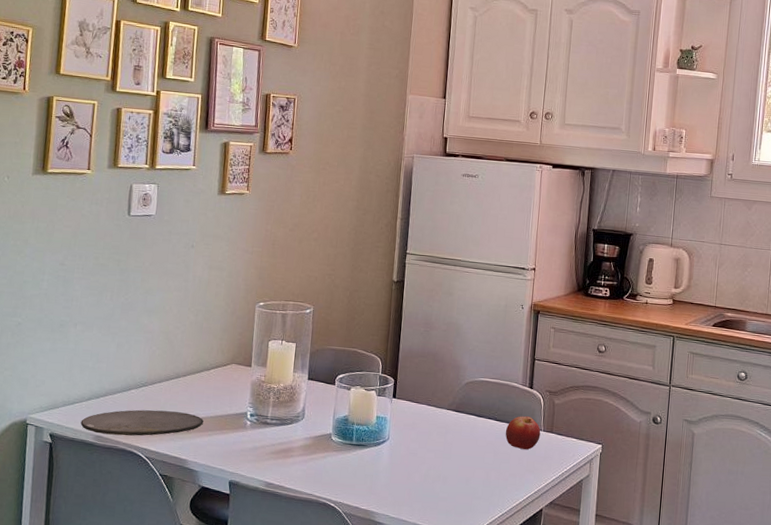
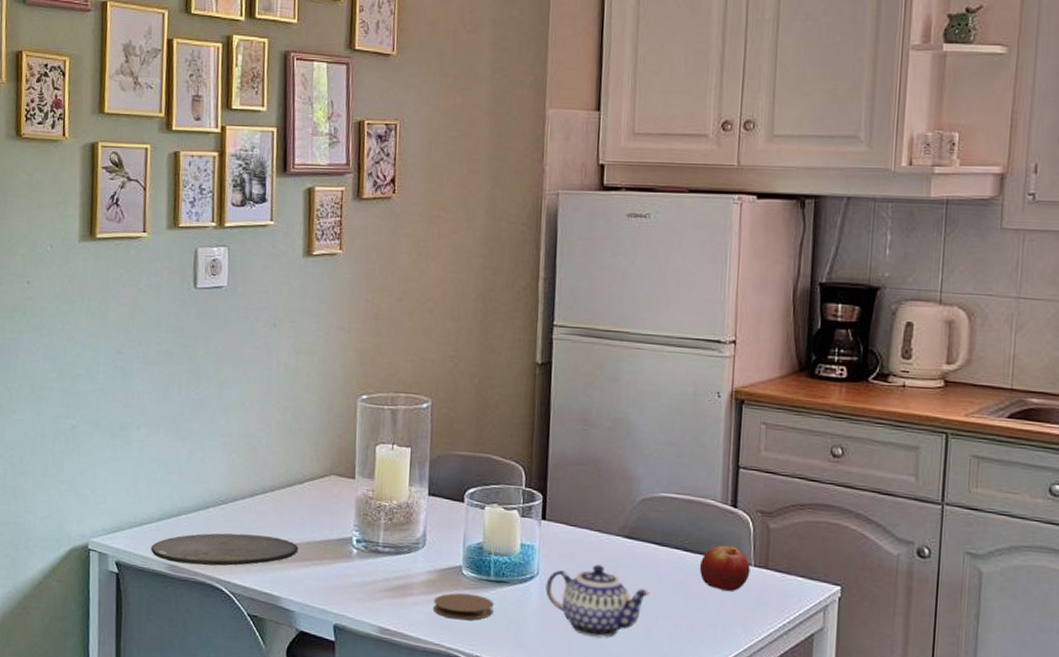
coaster: none [308,454,355,475] -> present [433,593,494,621]
teapot: none [393,431,470,486] -> present [545,564,650,638]

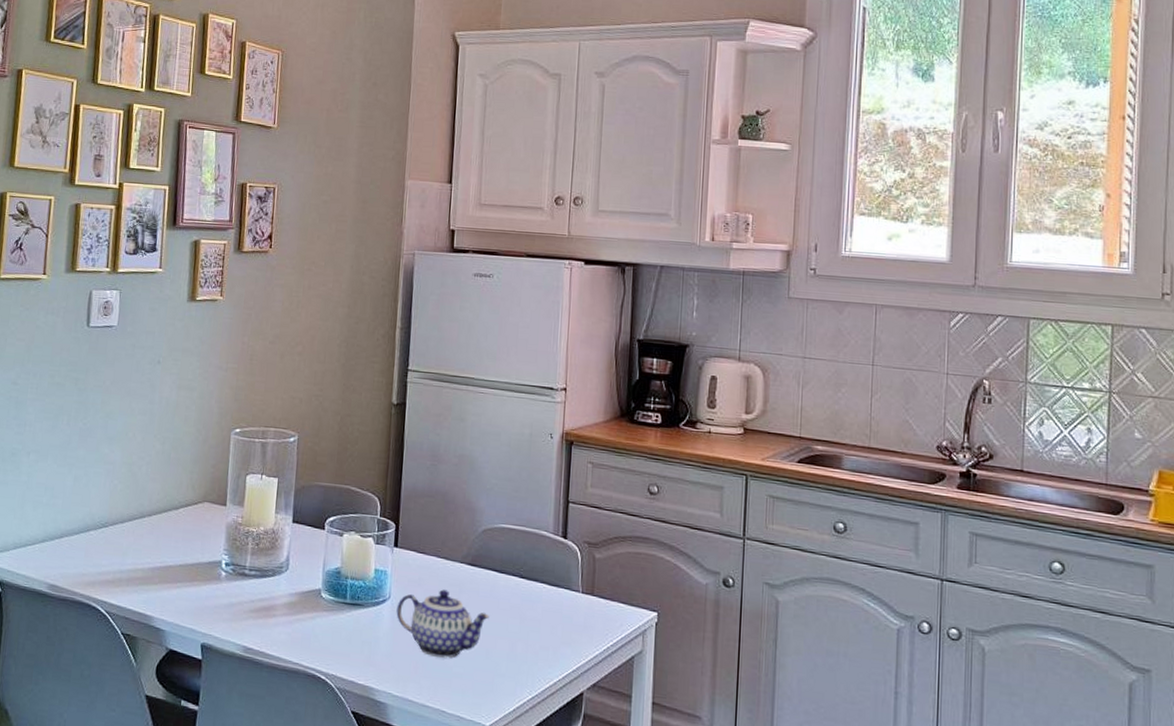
plate: present [151,533,298,566] -> none [33,554,172,587]
coaster: present [433,593,494,621] -> none [294,614,349,641]
fruit: present [699,545,751,591] -> none [533,573,579,616]

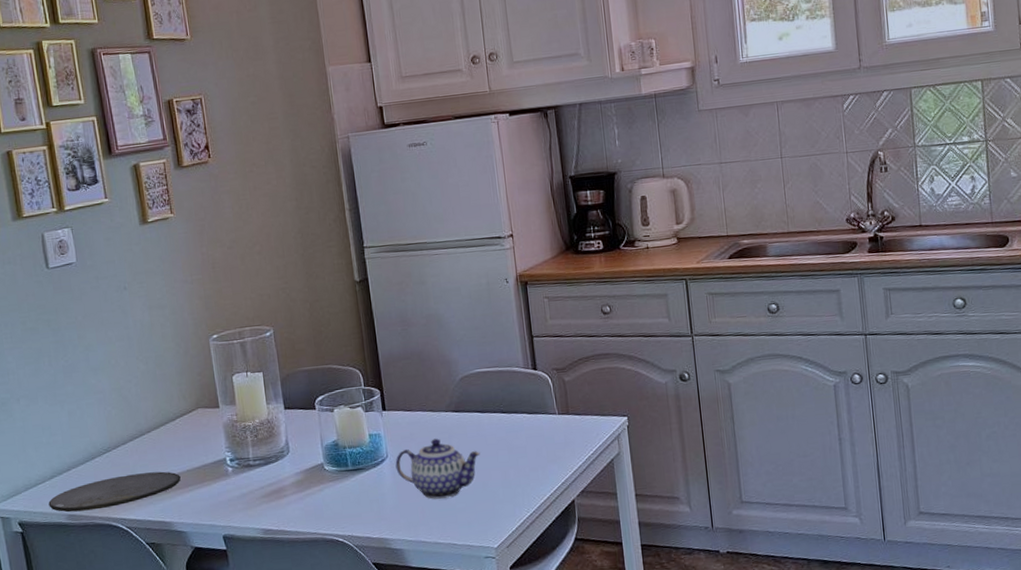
plate: none [33,554,172,587] -> present [48,471,181,513]

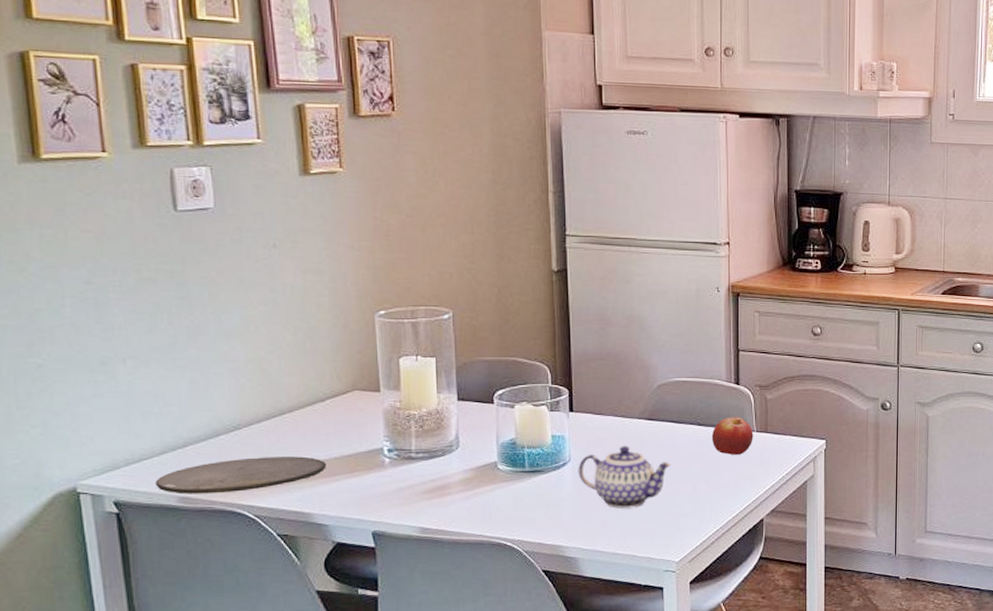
fruit: none [515,401,556,439] -> present [711,417,754,455]

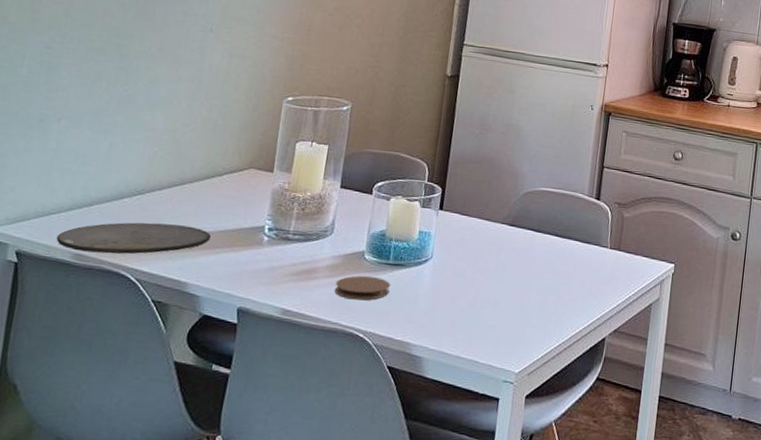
coaster: none [471,485,531,511] -> present [335,275,390,301]
teapot: present [578,446,671,508] -> none [437,248,525,312]
fruit: present [711,417,754,455] -> none [566,231,607,270]

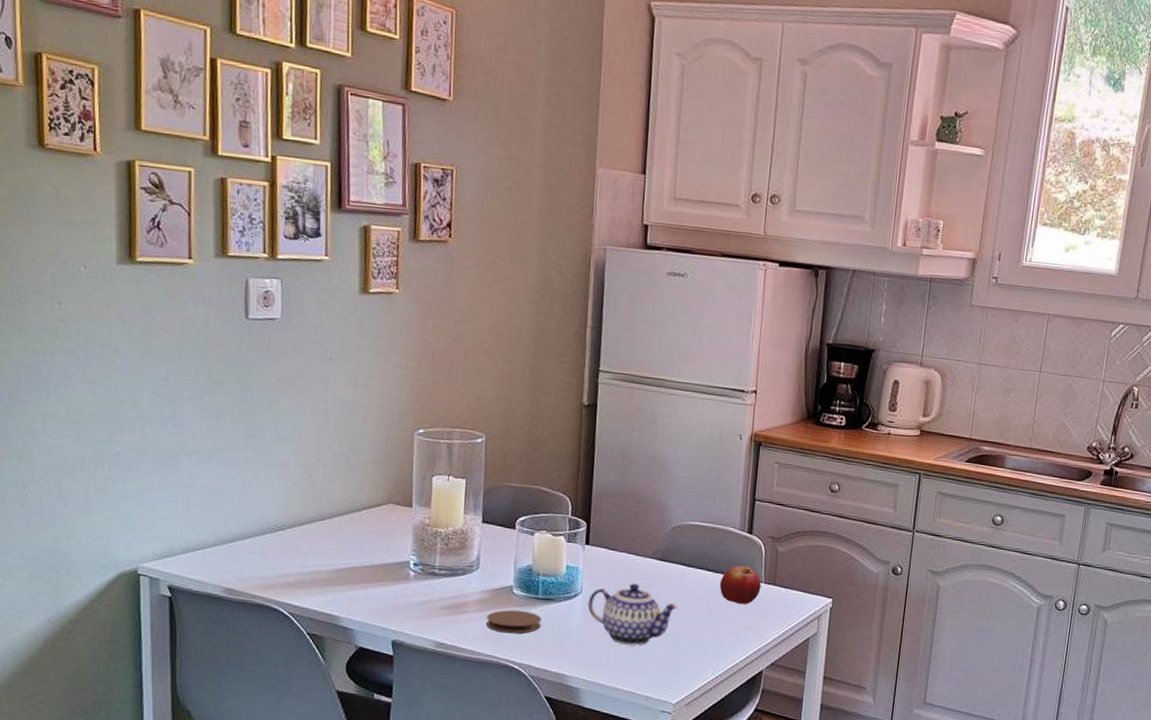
plate: present [56,222,211,254] -> none [205,557,357,589]
teapot: none [437,248,525,312] -> present [587,583,678,646]
fruit: none [566,231,607,270] -> present [719,565,762,604]

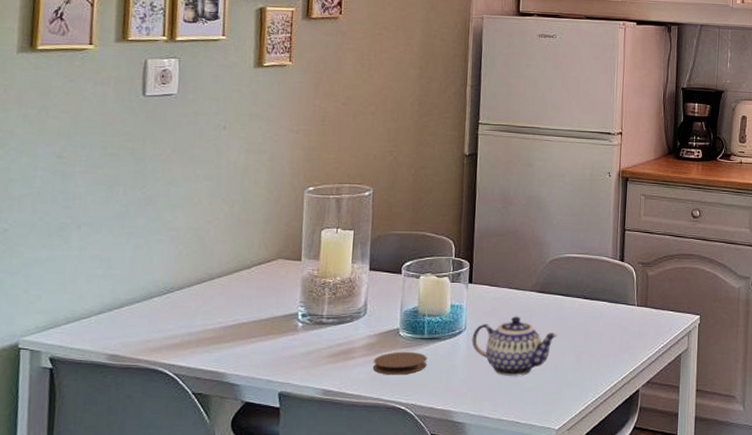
fruit: present [719,565,762,604] -> none [595,292,634,327]

